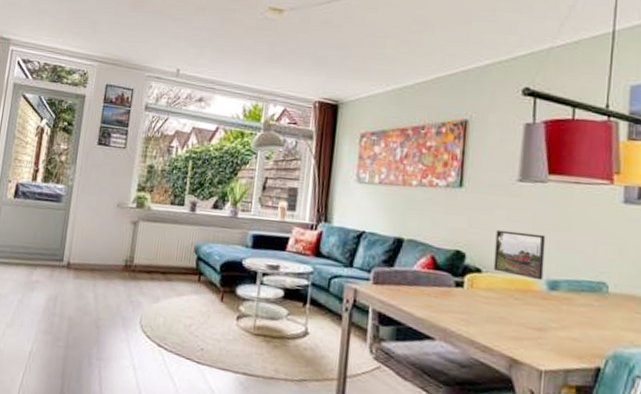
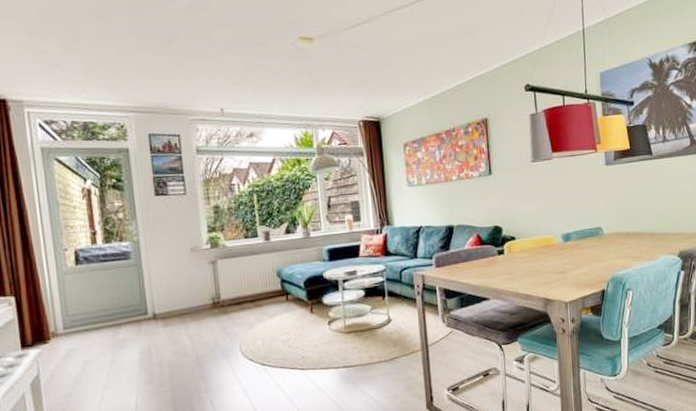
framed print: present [493,229,546,281] -> none [521,200,559,237]

